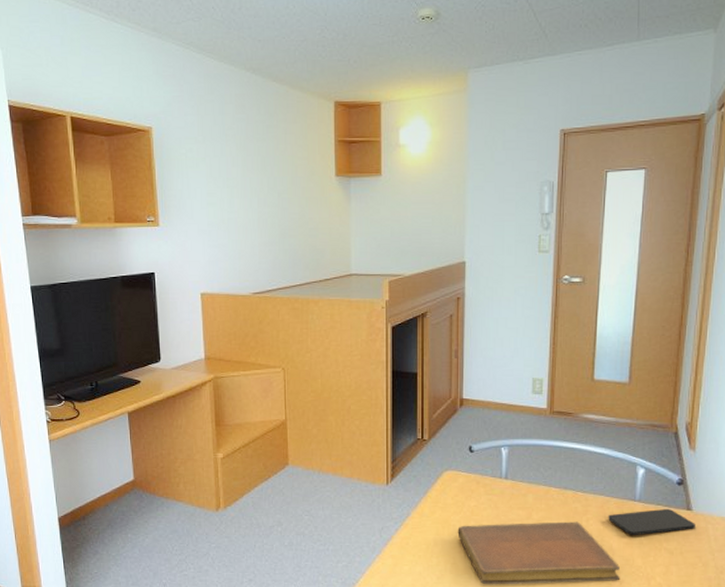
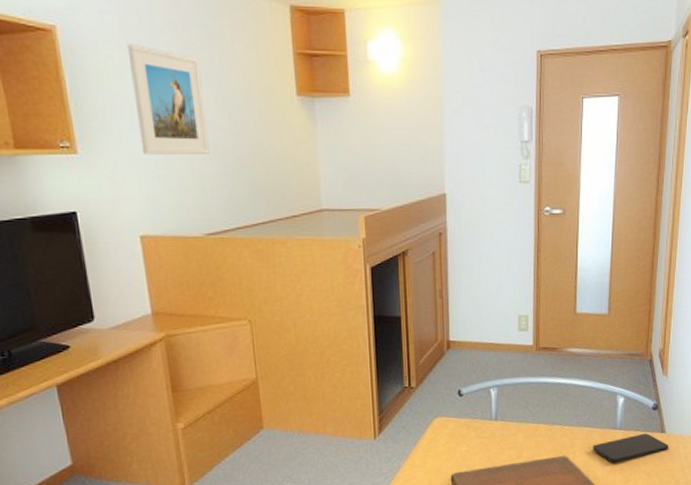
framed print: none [203,138,260,227] -> present [127,43,210,155]

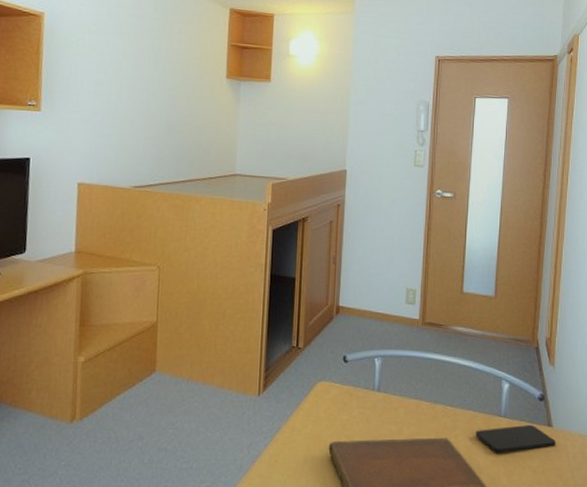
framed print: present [127,43,210,155] -> none [93,29,151,120]

